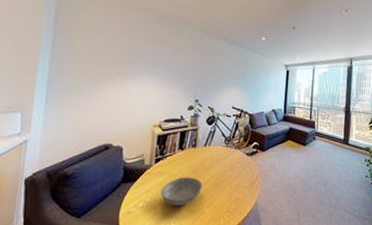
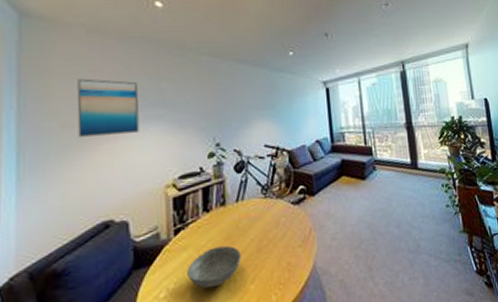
wall art: none [94,34,143,82] -> present [76,78,139,137]

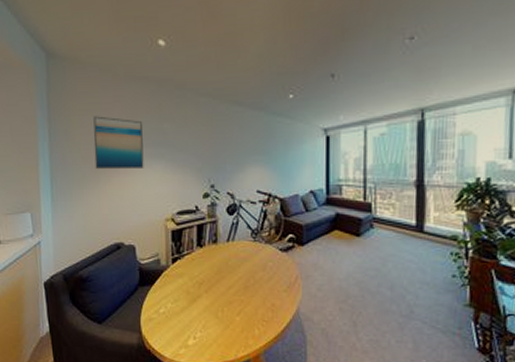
bowl: present [187,245,241,289] -> none [182,279,229,313]

